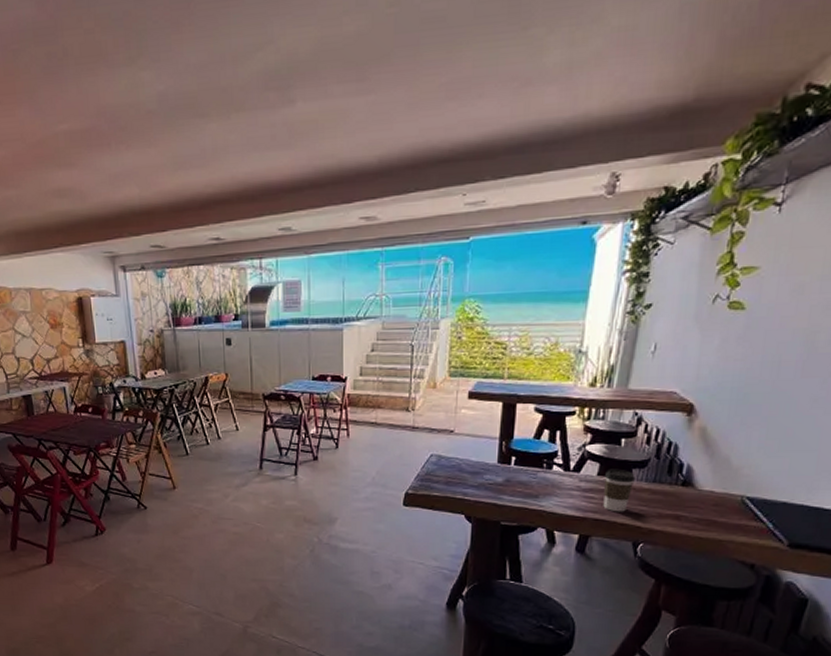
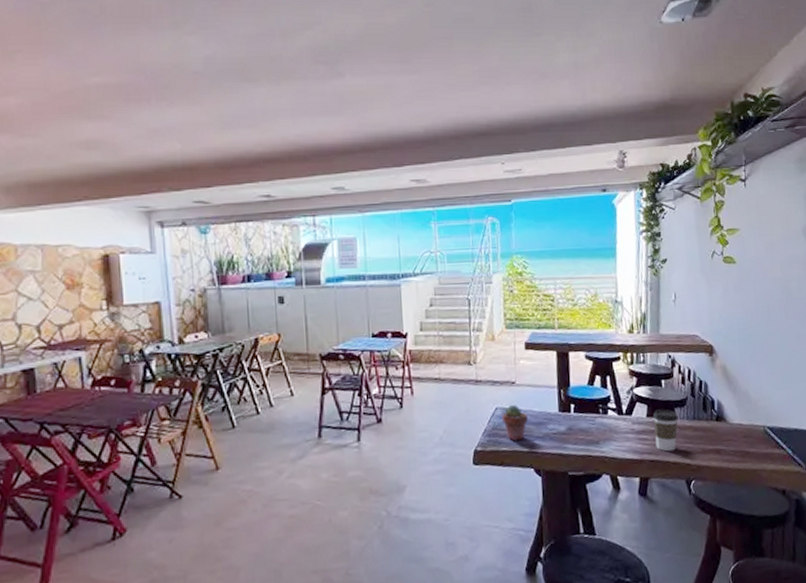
potted succulent: none [437,452,465,488] -> present [502,404,529,441]

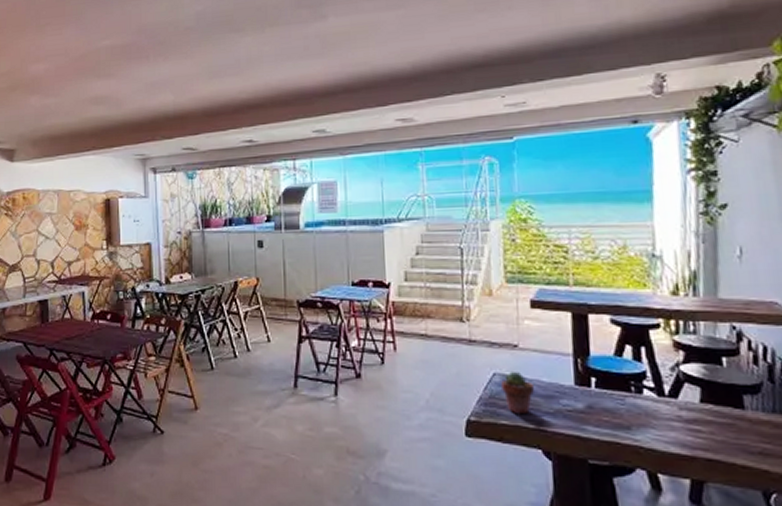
coffee cup: present [652,409,678,452] -> none [708,394,749,451]

